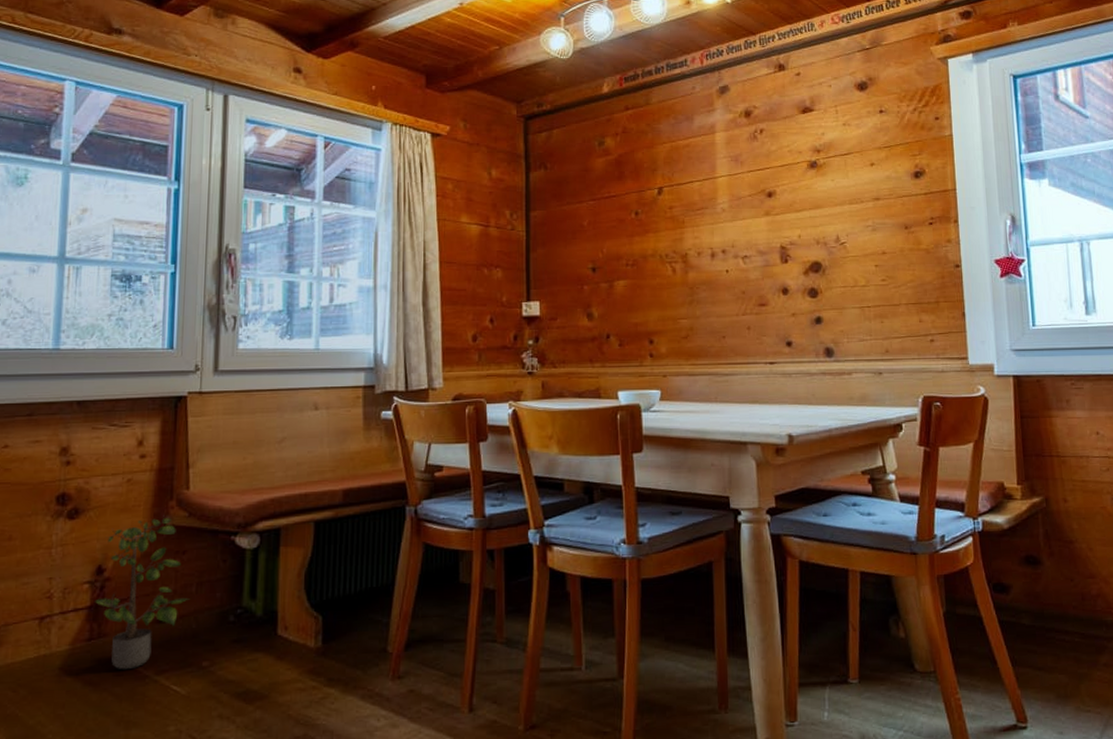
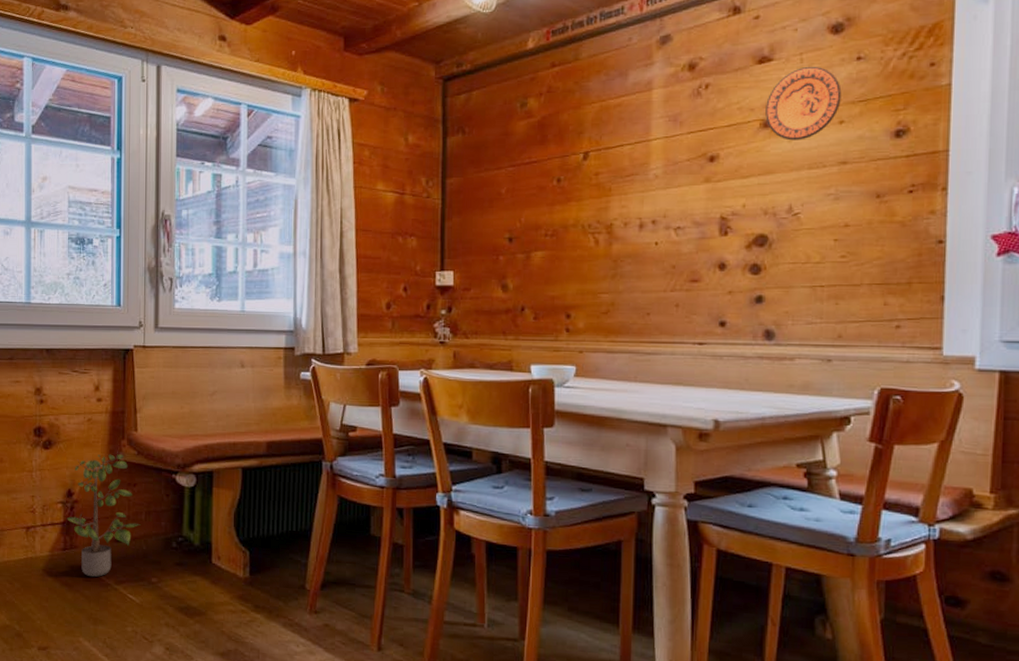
decorative plate: none [811,116,871,180] -> present [765,66,842,141]

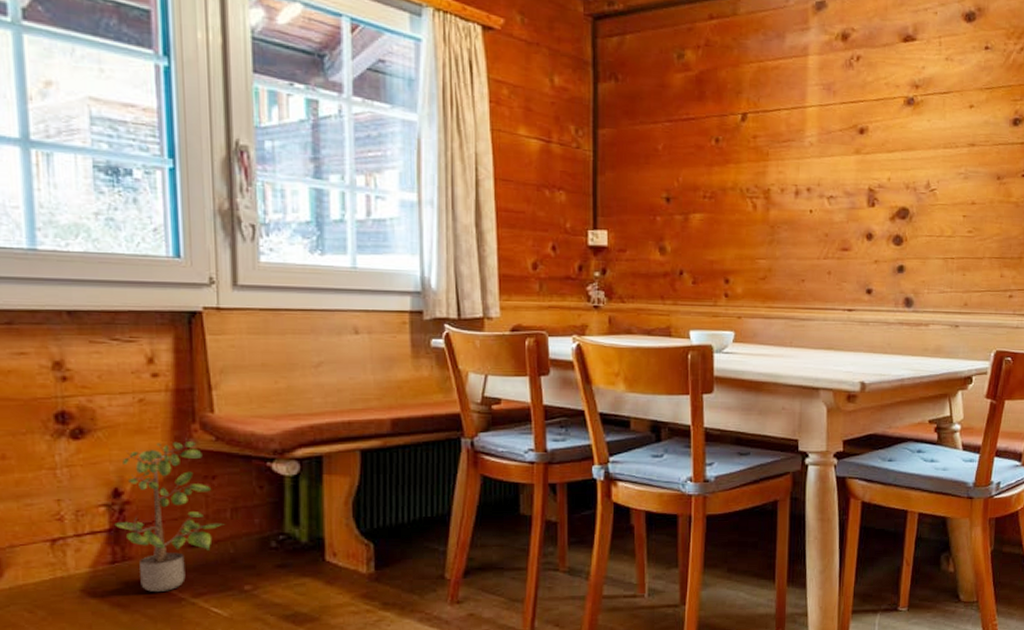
decorative plate: present [765,66,842,141] -> none [909,50,972,121]

